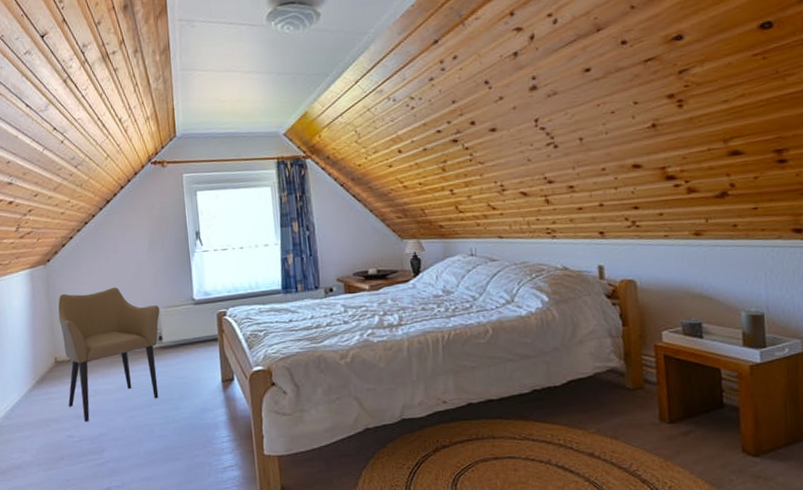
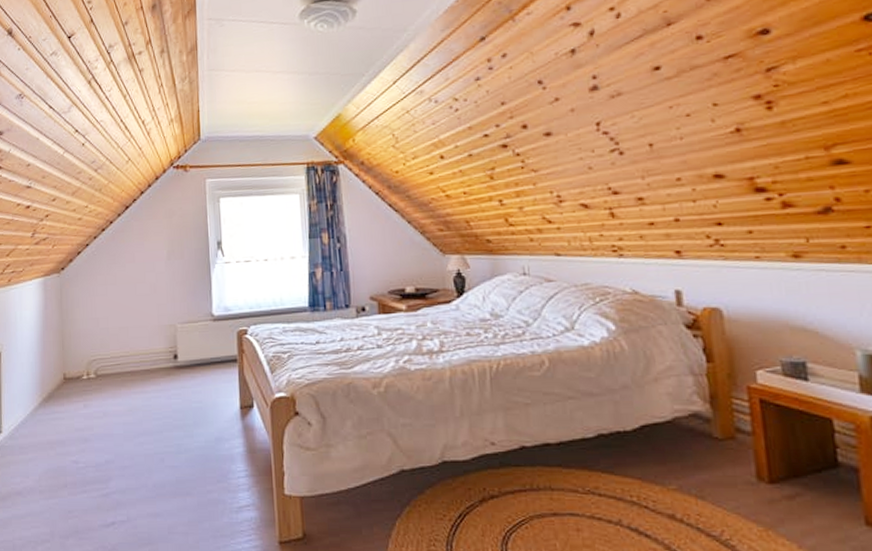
armchair: present [58,287,160,421] -> none [69,299,177,446]

